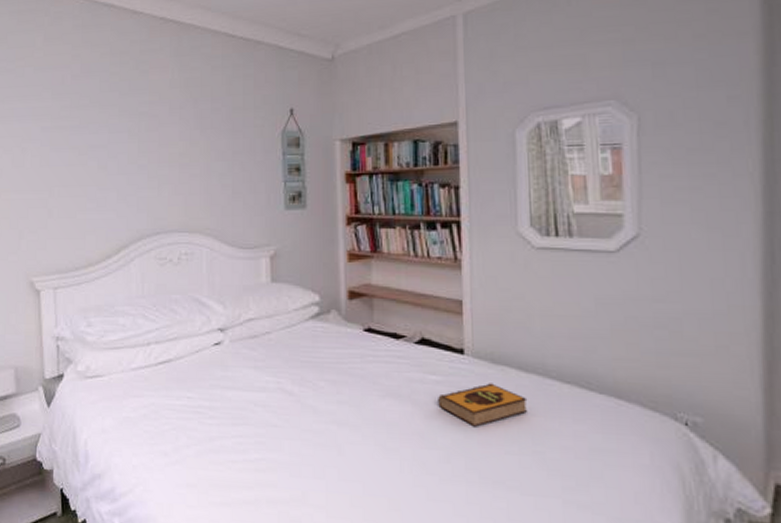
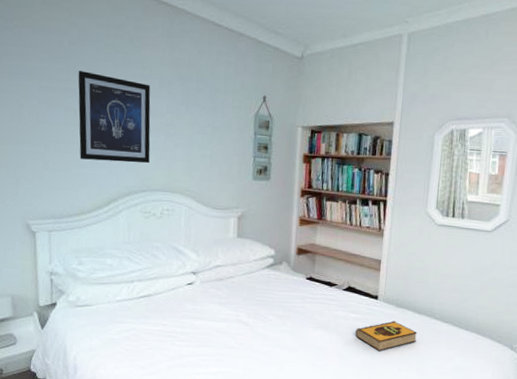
wall art: none [82,105,163,203] -> present [78,71,151,163]

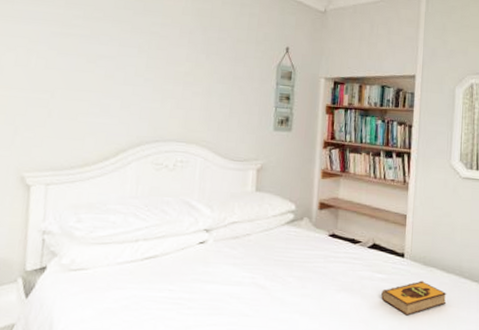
wall art: present [78,71,151,163] -> none [88,17,171,112]

